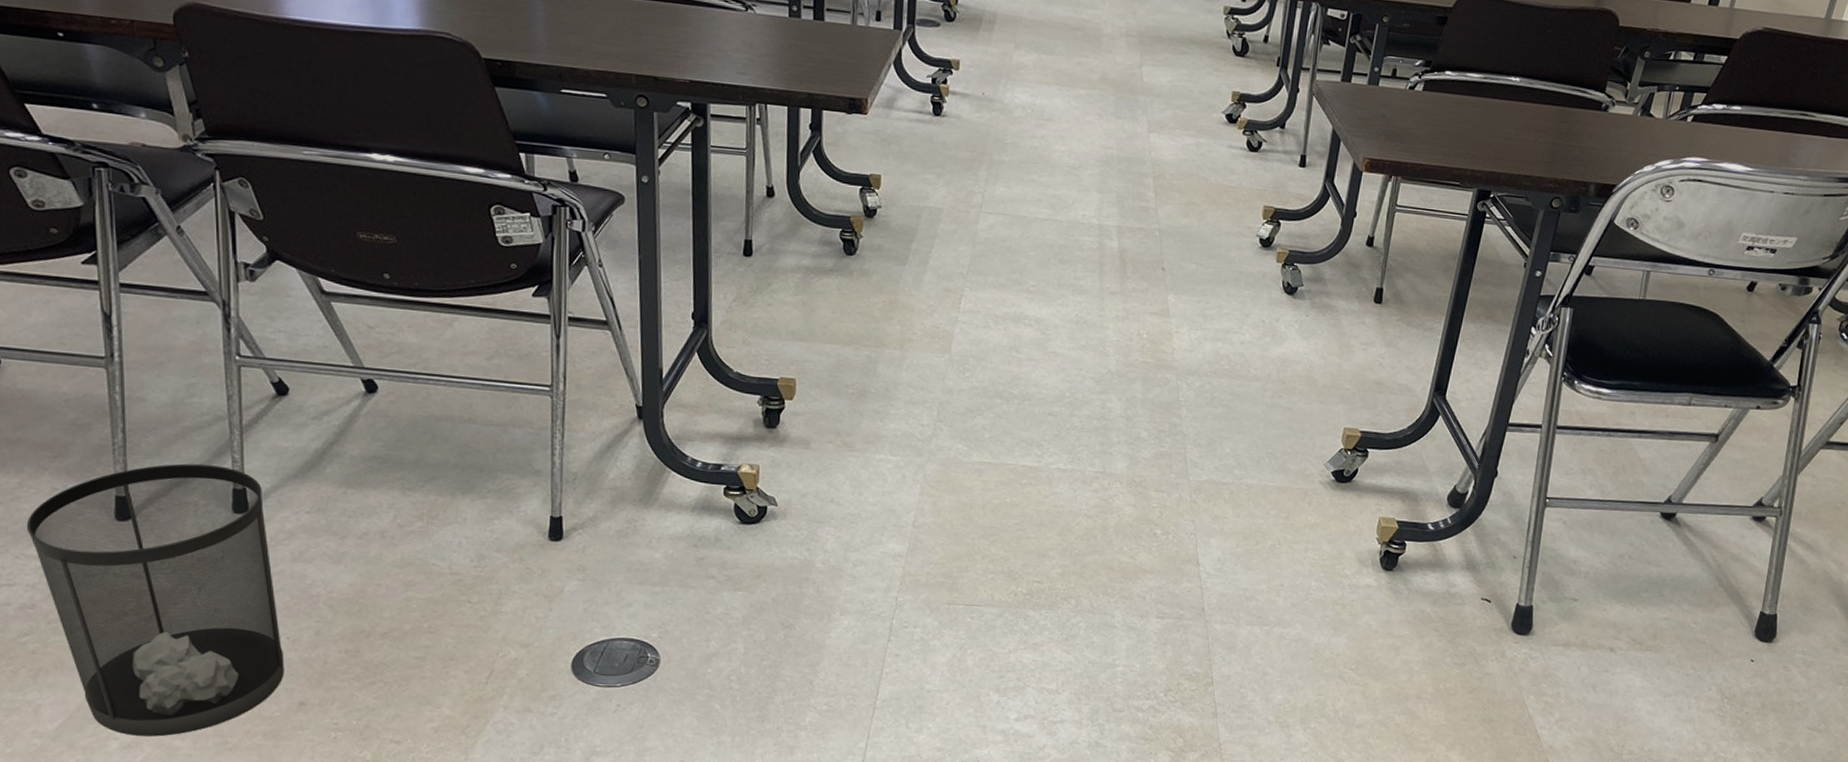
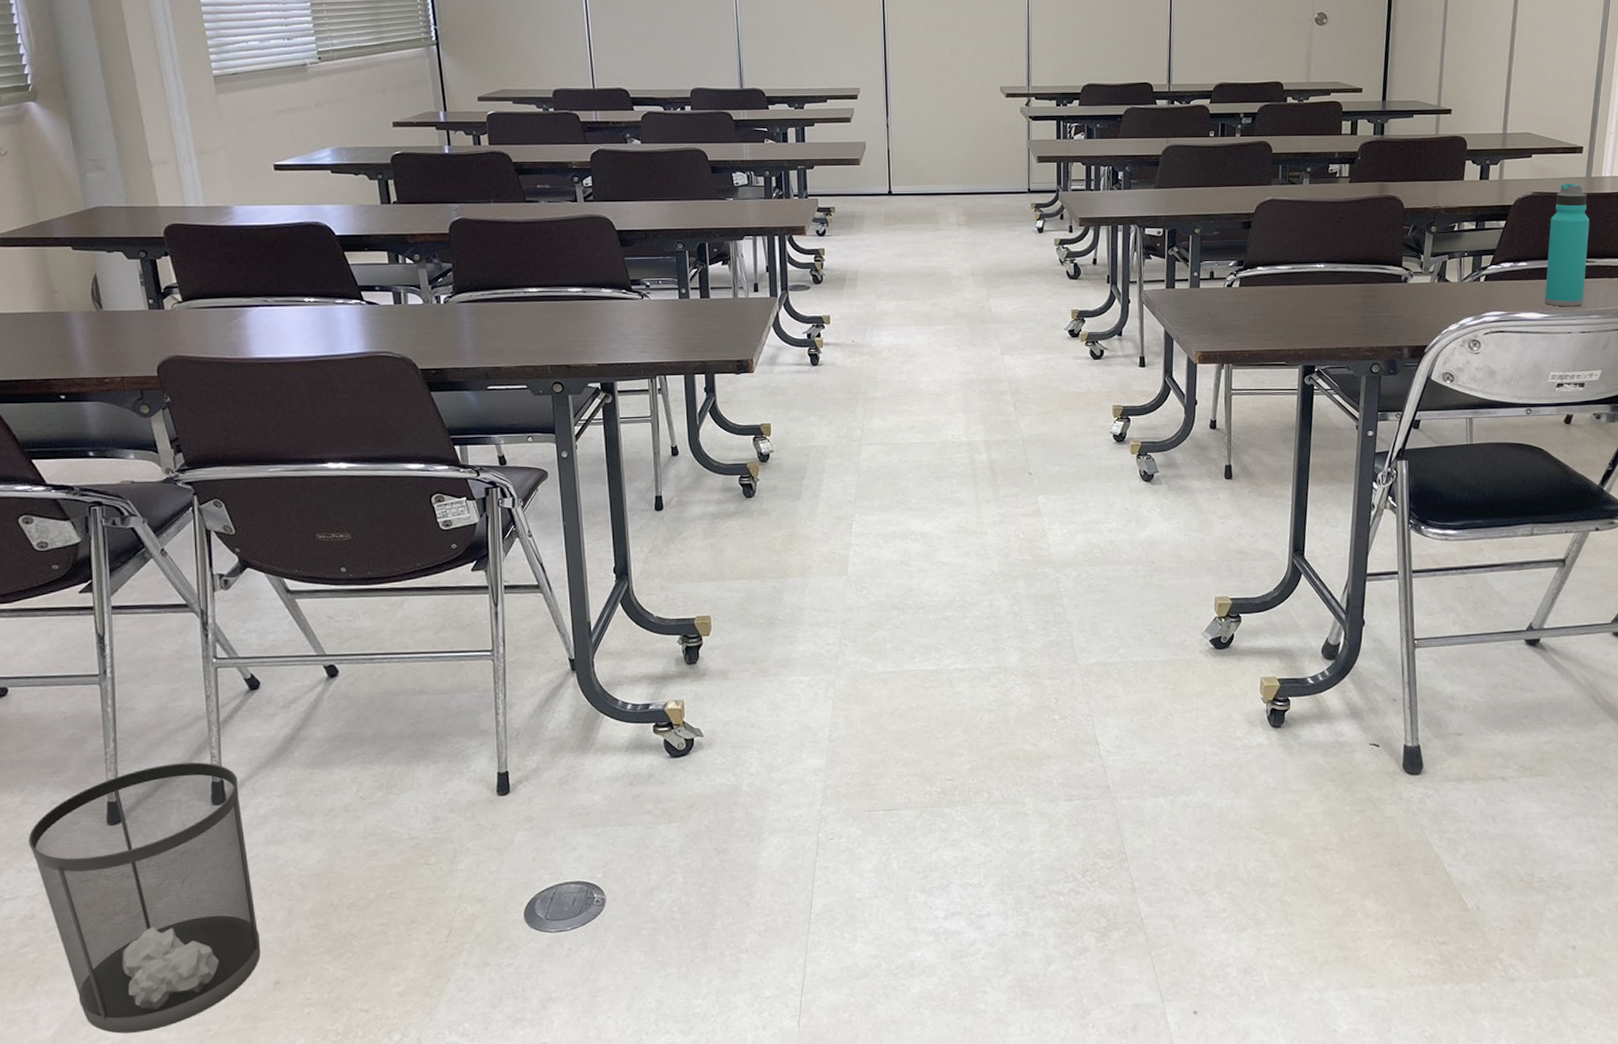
water bottle: none [1752,22,1822,164] -> present [1544,183,1590,307]

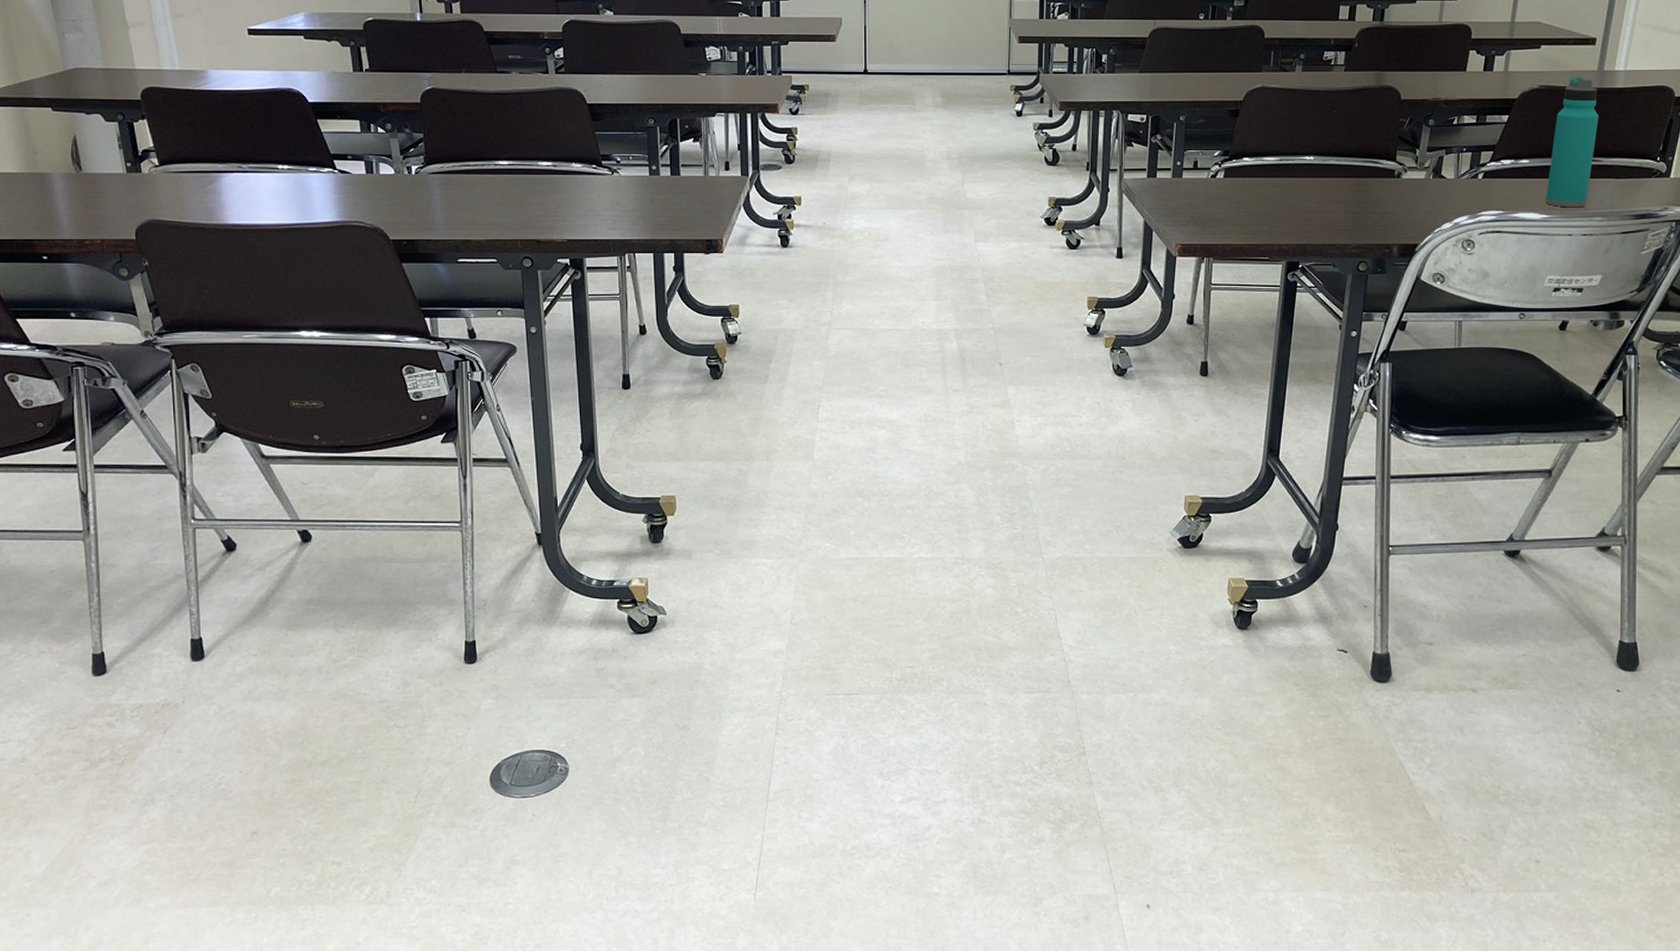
waste bin: present [28,762,261,1034] -> none [18,619,238,873]

